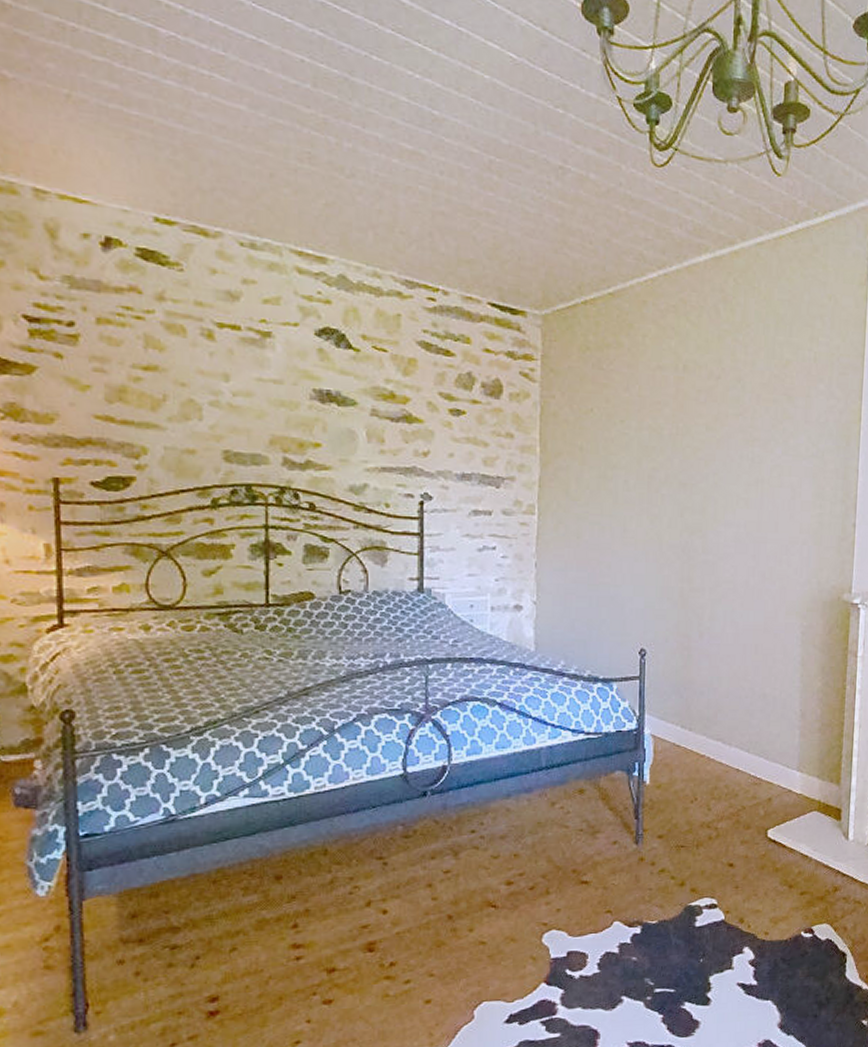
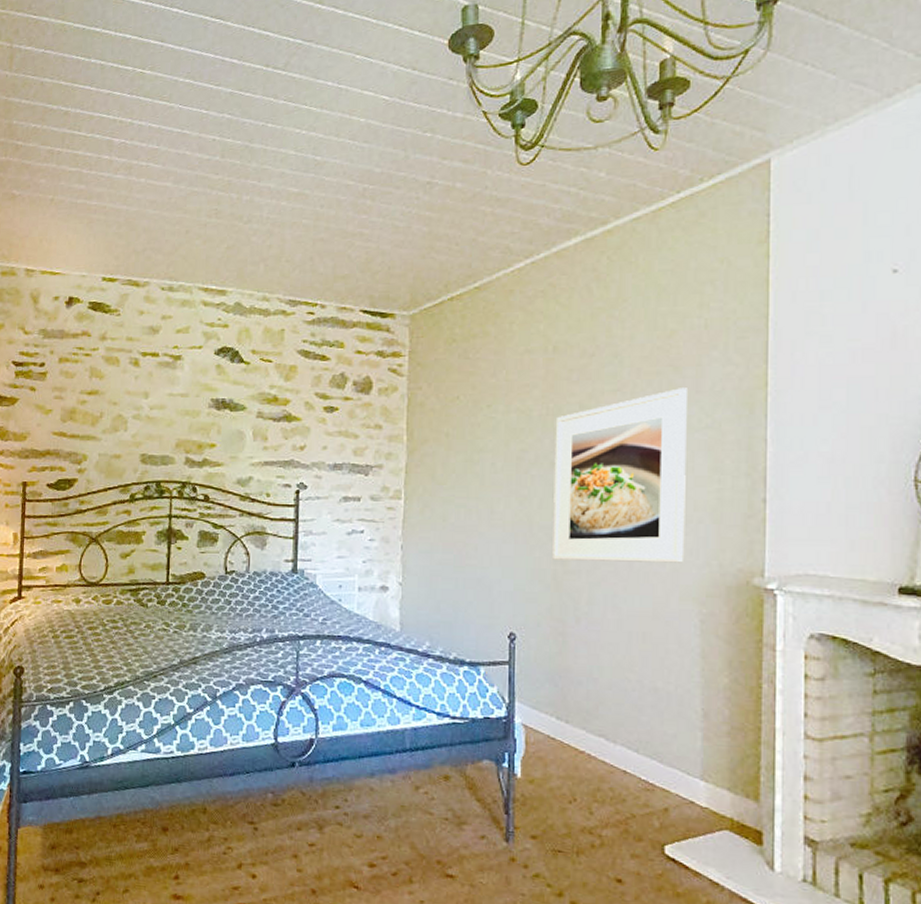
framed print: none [680,417,798,581] -> present [553,388,687,563]

